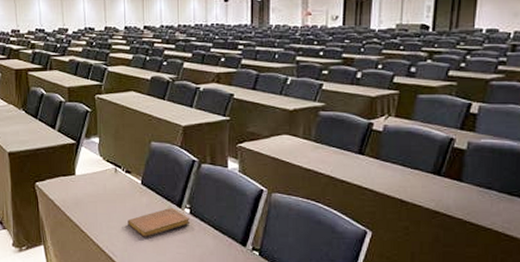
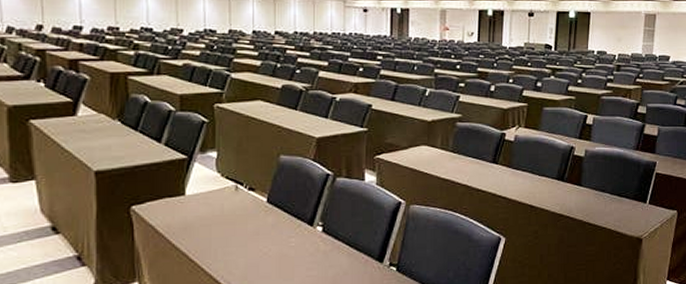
notebook: present [128,207,191,237] -> none [249,226,323,262]

